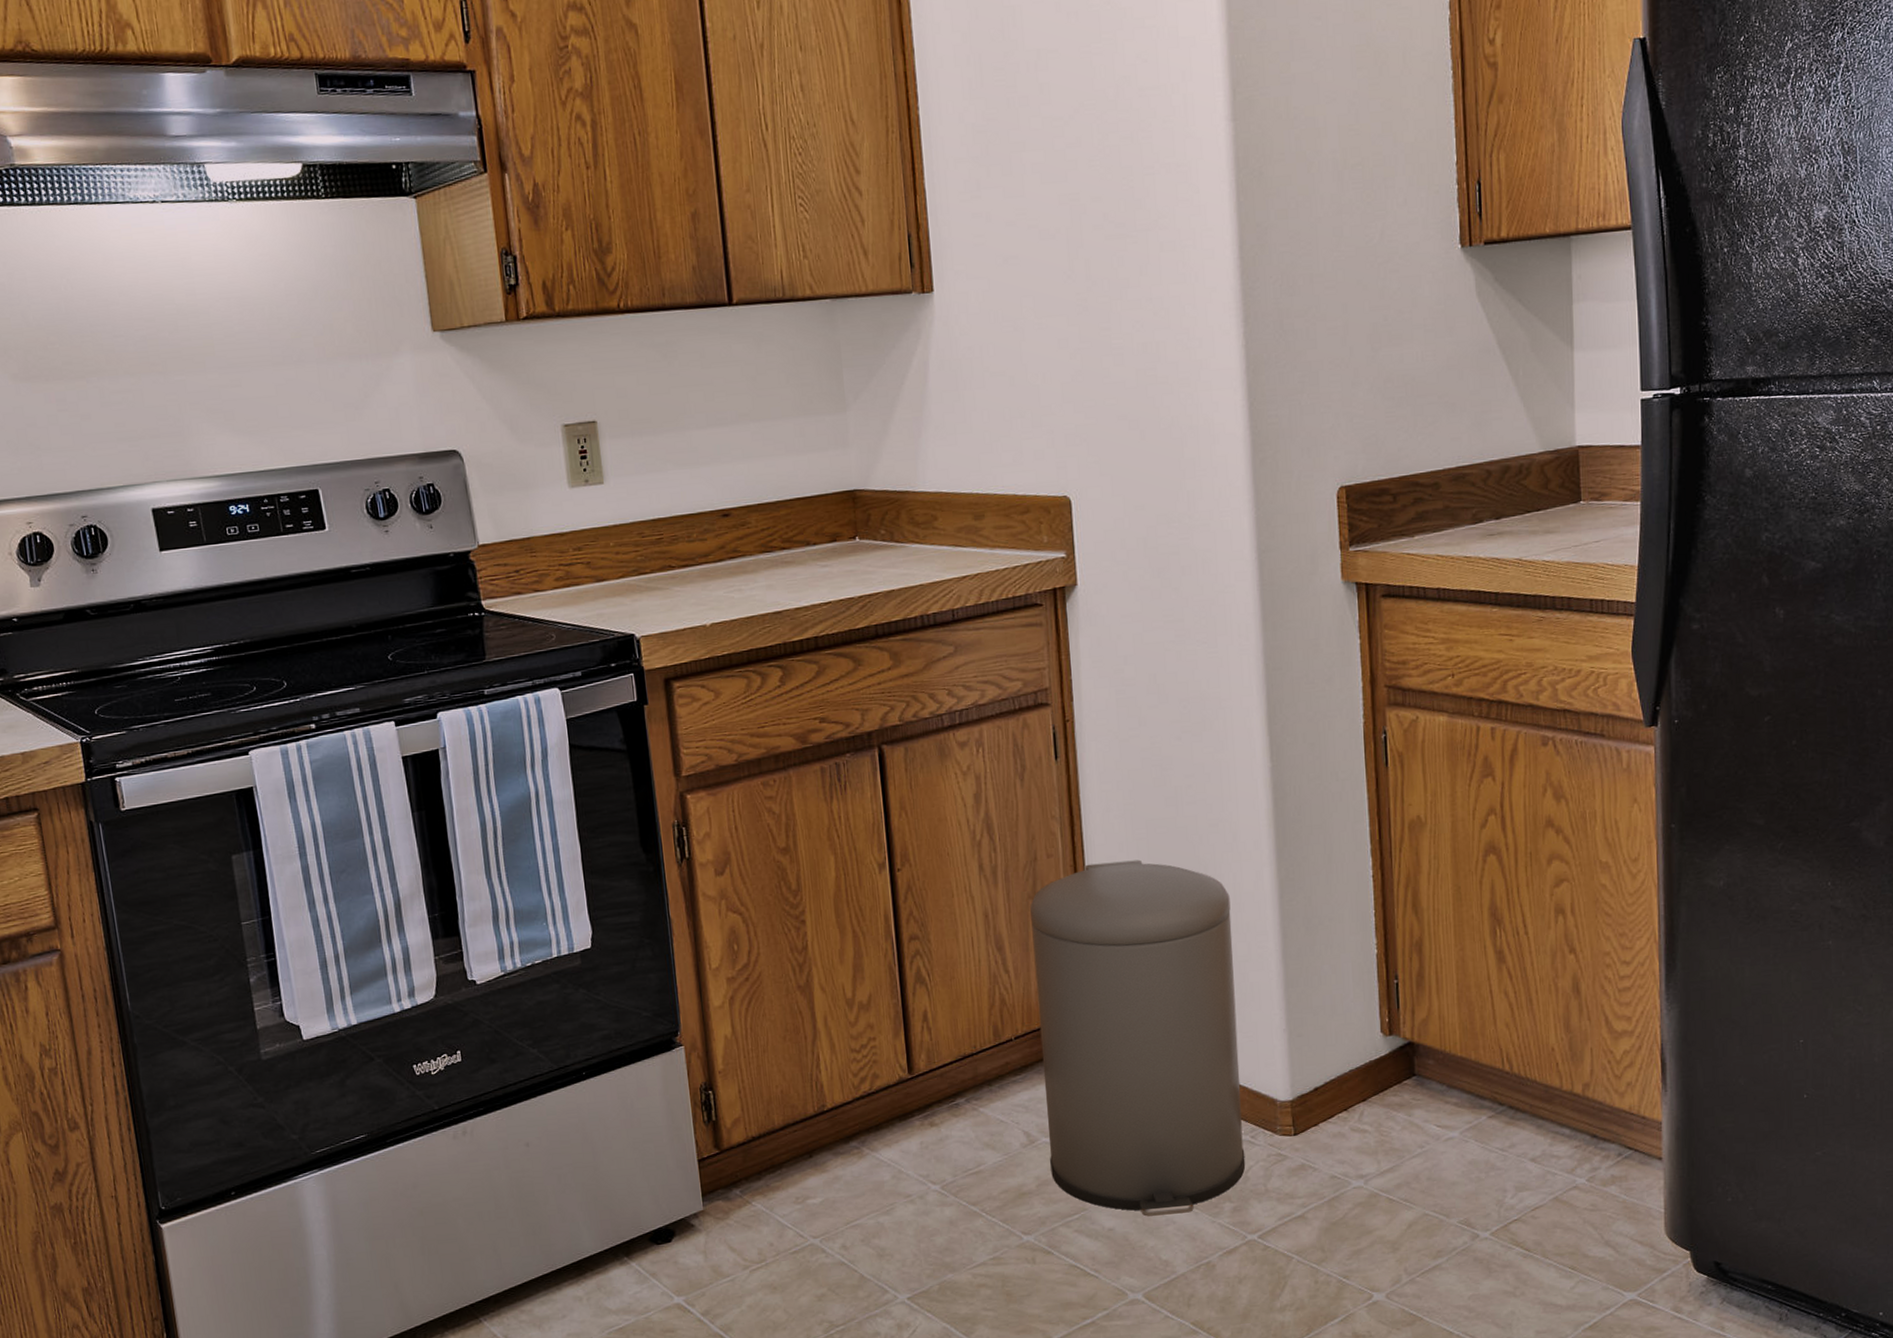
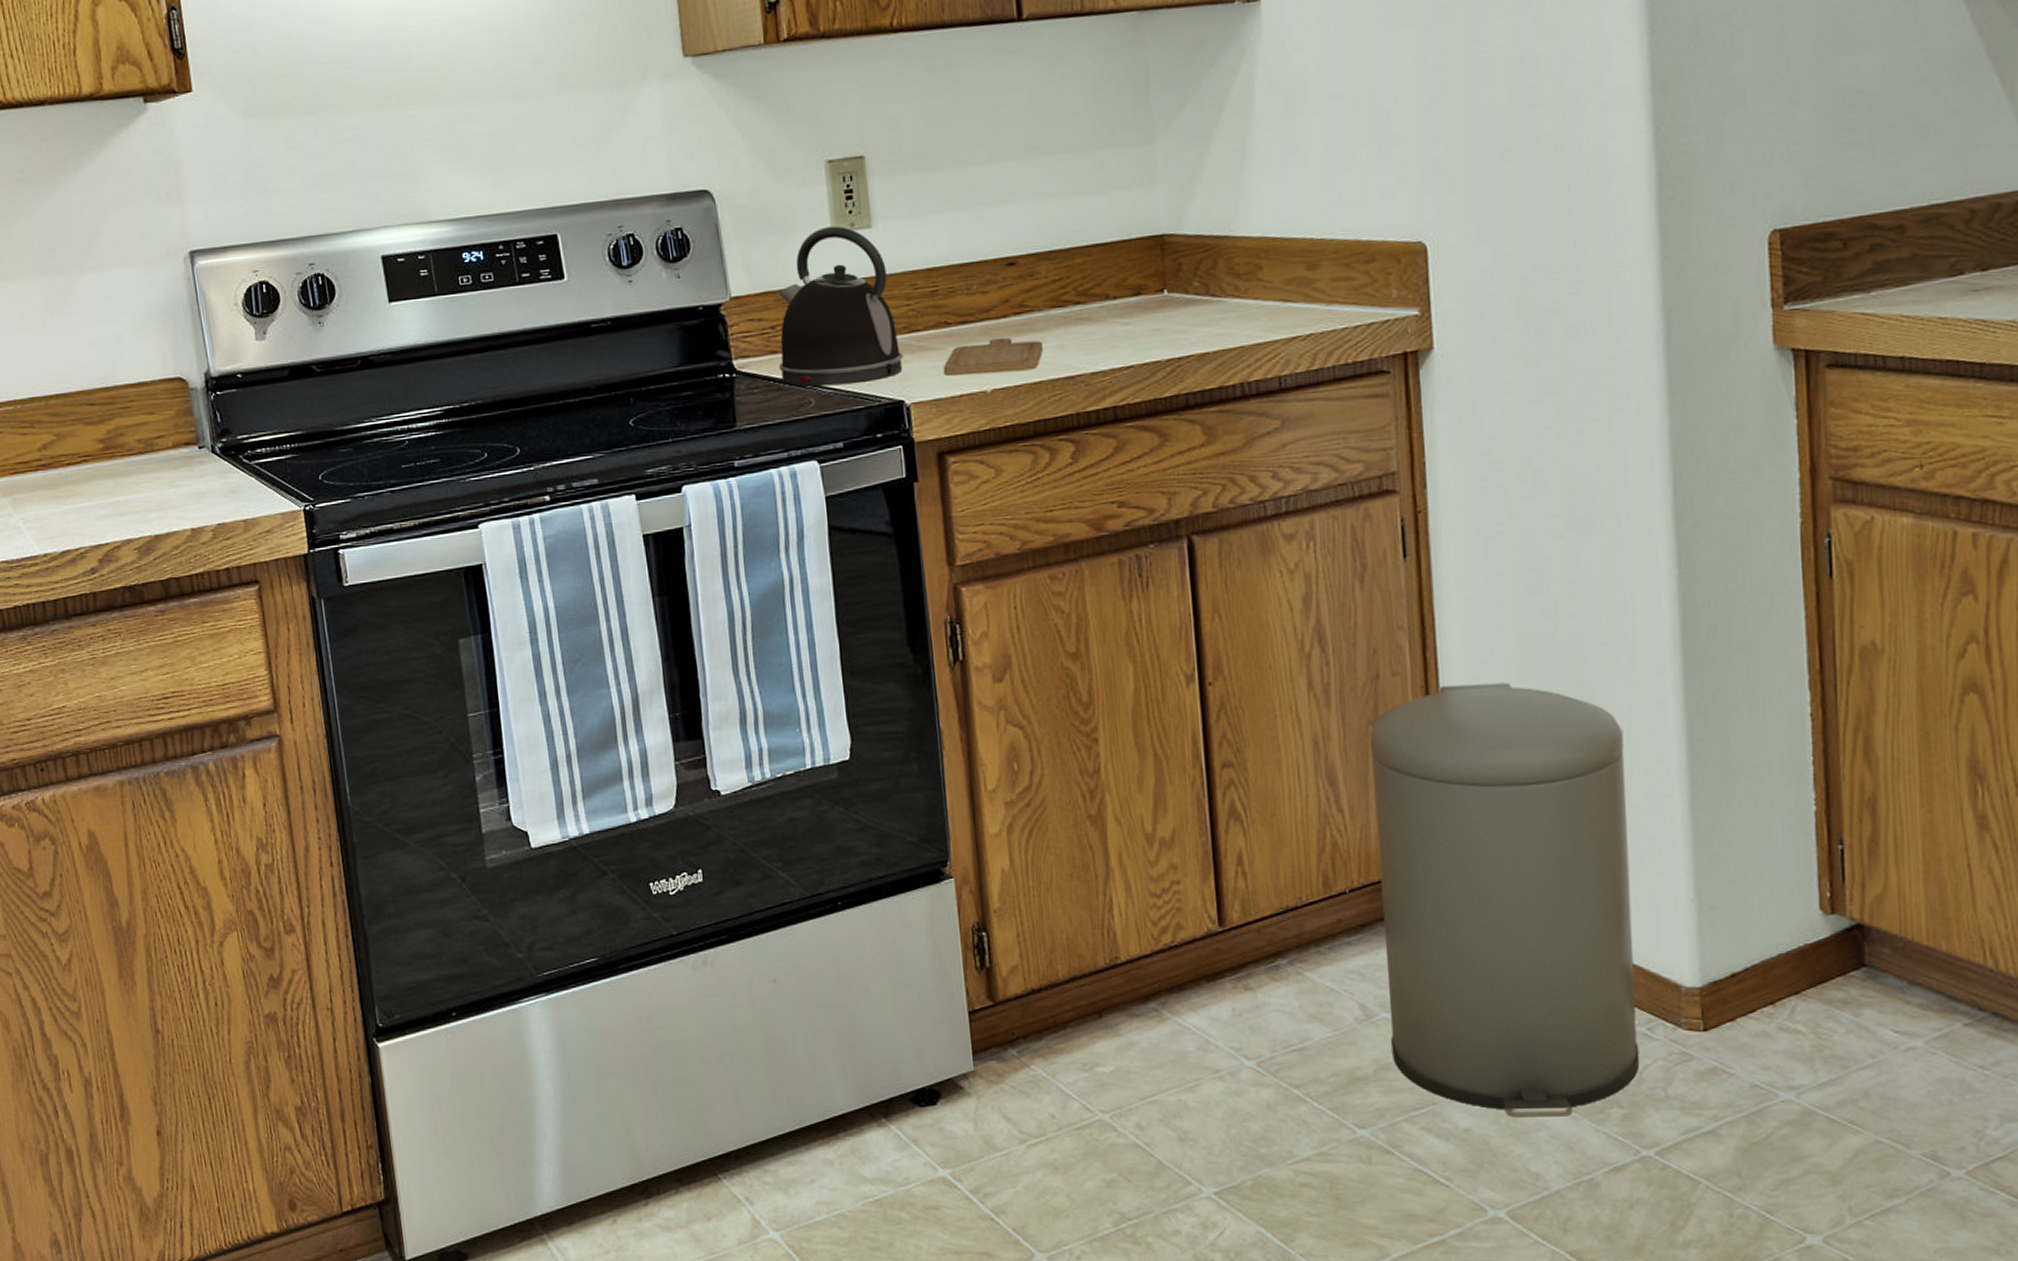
kettle: none [522,482,634,623] -> present [778,226,904,387]
chopping board: none [668,579,755,613] -> present [943,338,1044,377]

